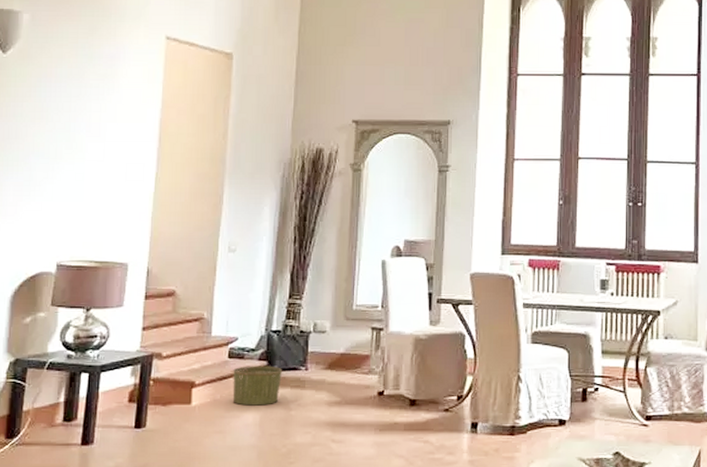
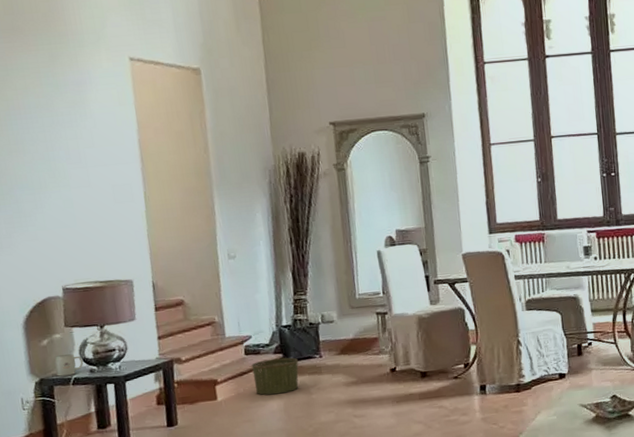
mug: none [33,334,63,358] -> present [55,354,84,377]

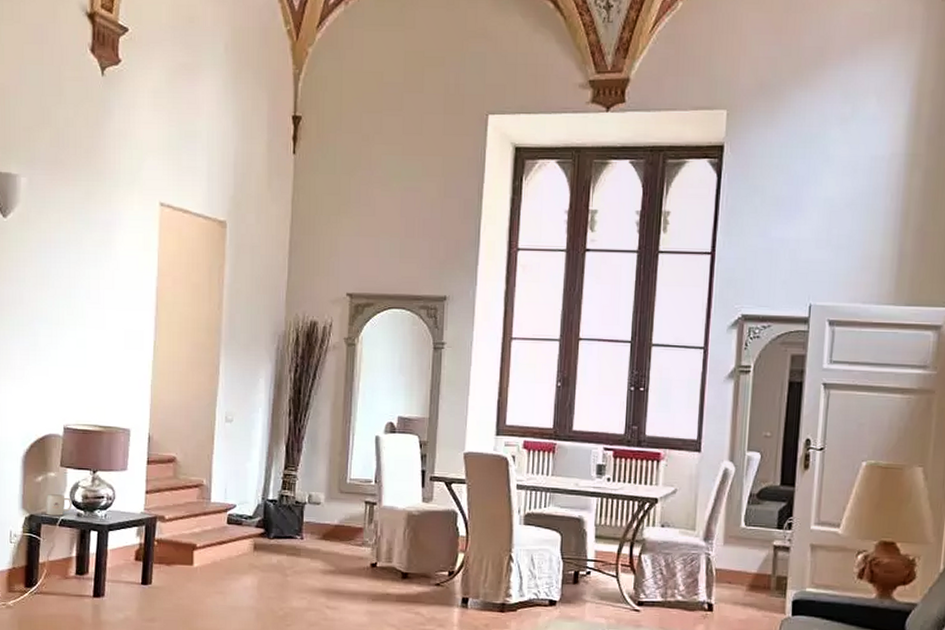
basket: present [251,356,299,396] -> none [232,530,278,571]

